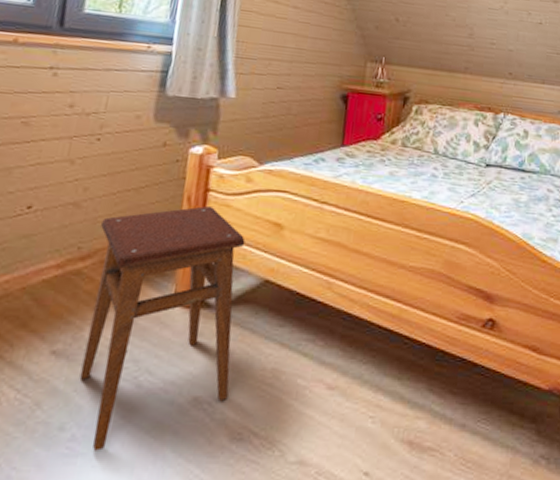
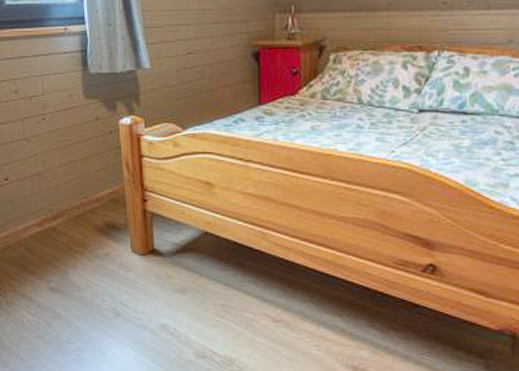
stool: present [80,206,245,451] -> none [62,171,189,359]

